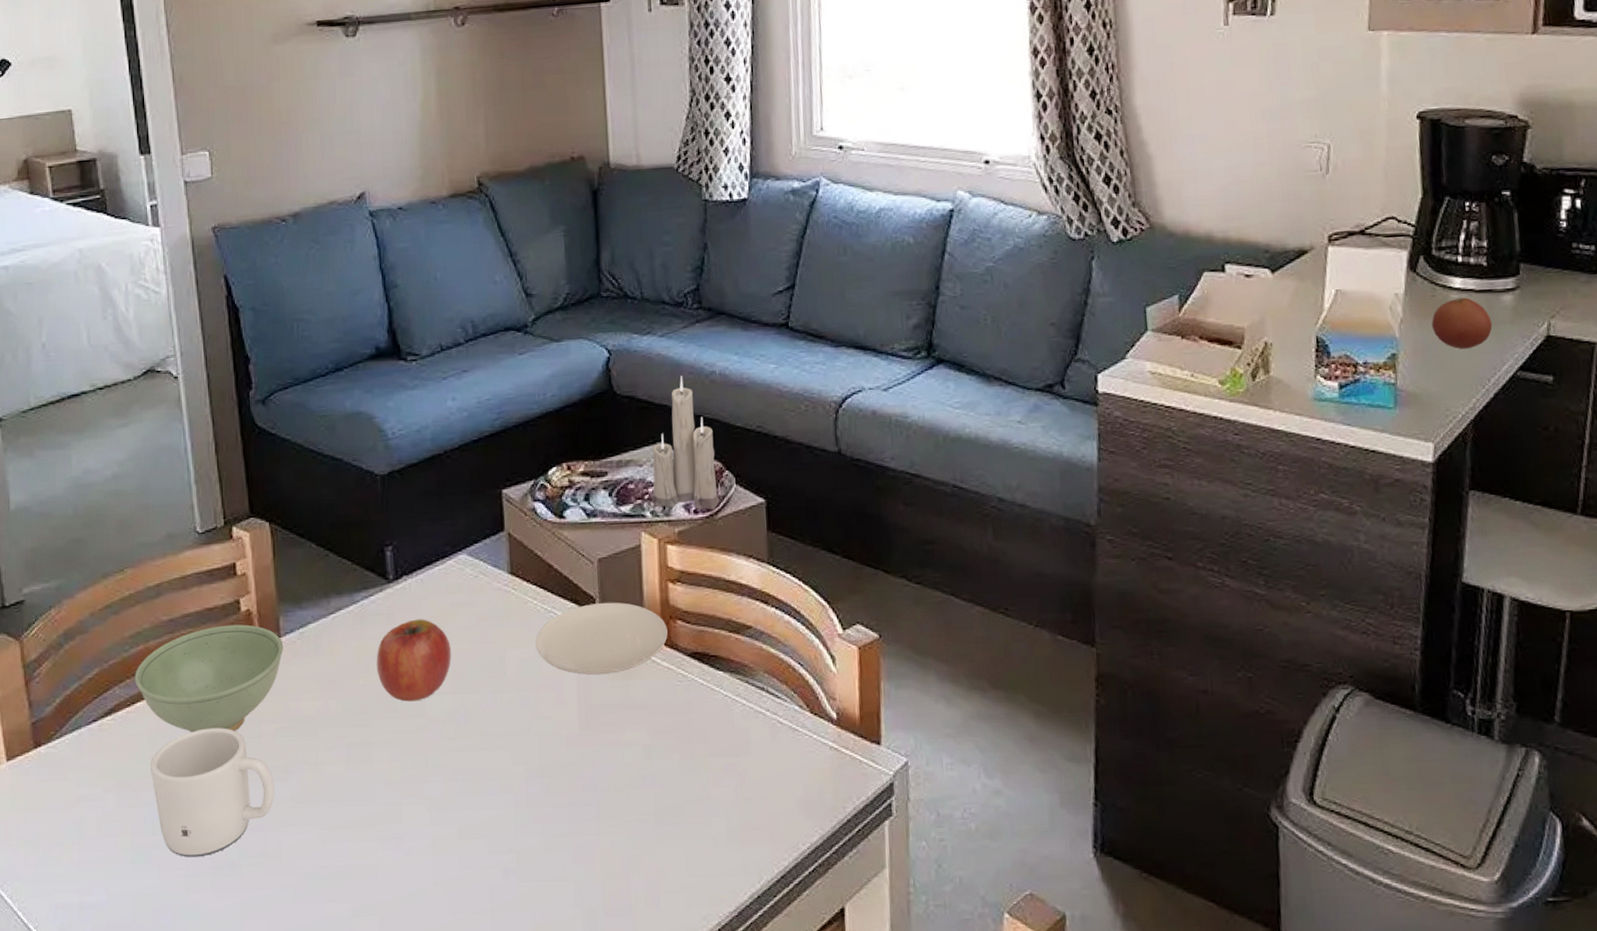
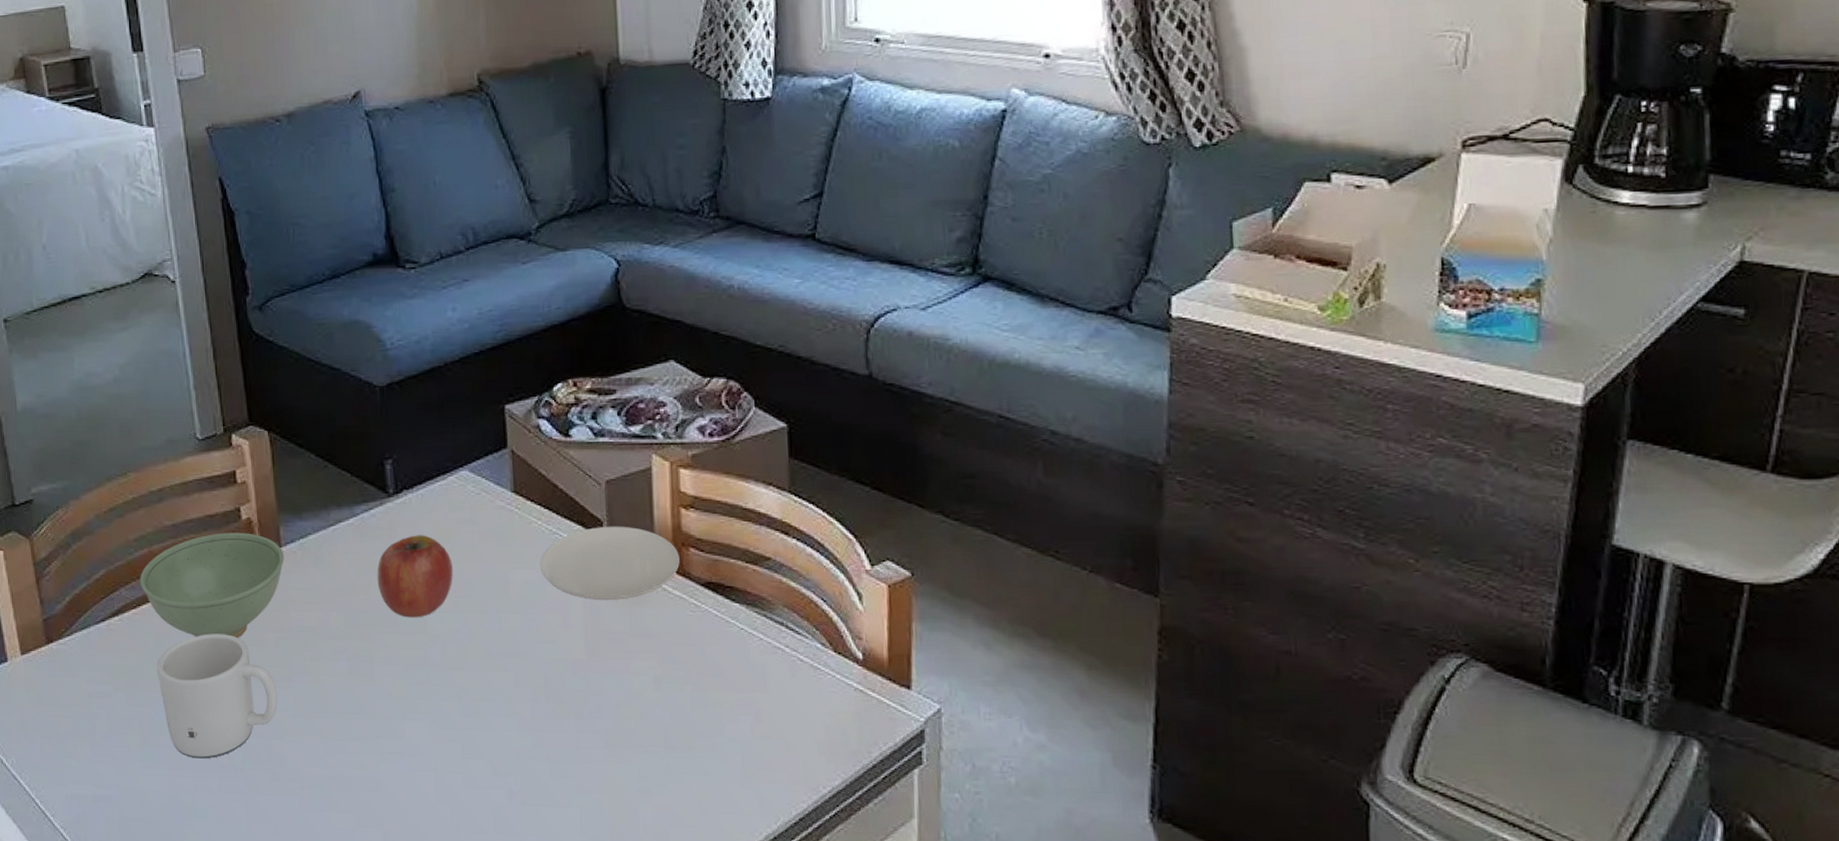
candle: present [651,376,720,510] -> none [663,289,737,433]
fruit: present [1432,297,1493,349] -> none [1590,214,1669,276]

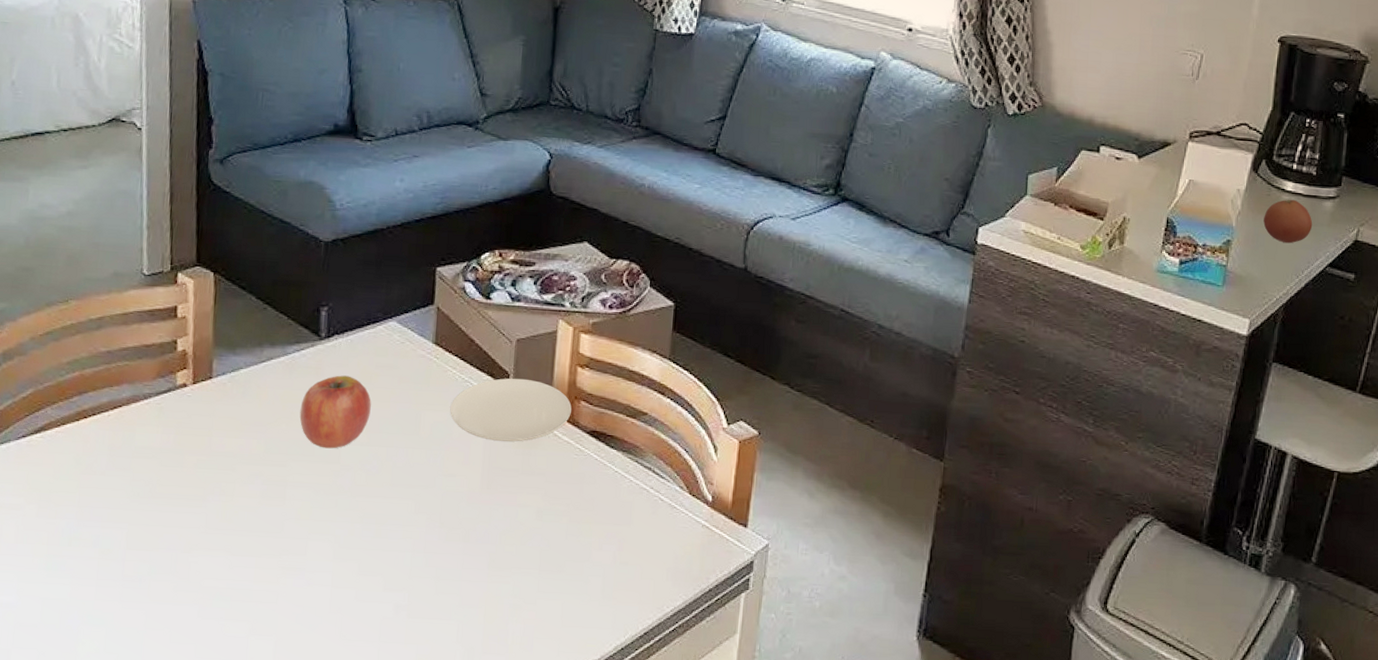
bowl: present [140,533,285,638] -> none [67,361,214,459]
mug: present [156,634,278,759] -> none [72,454,191,570]
fruit: none [1590,214,1669,276] -> present [1263,199,1313,244]

